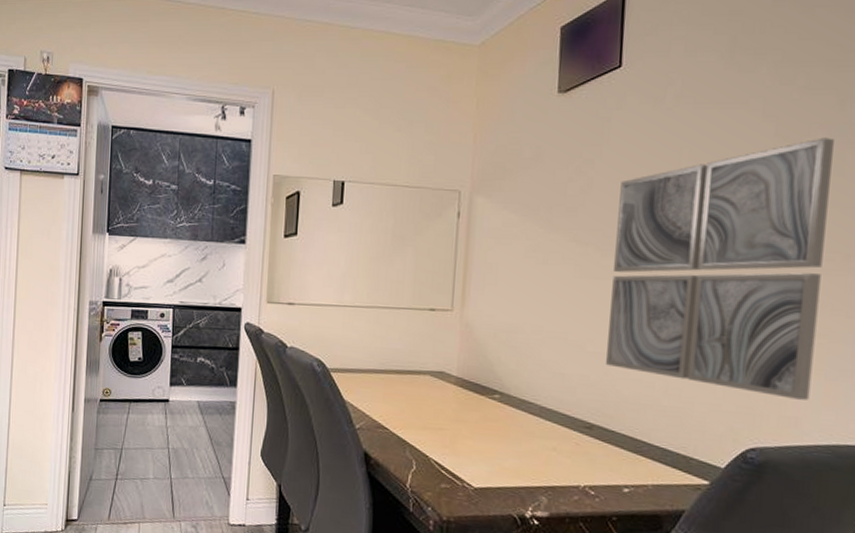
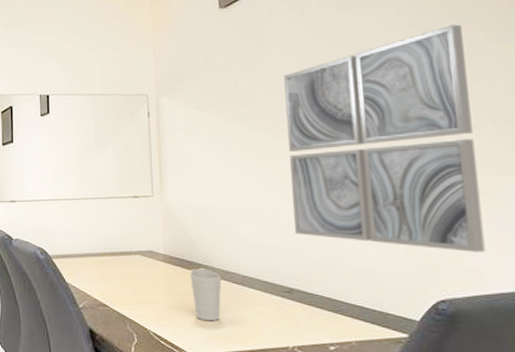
cup: none [482,396,517,453] -> present [189,269,222,321]

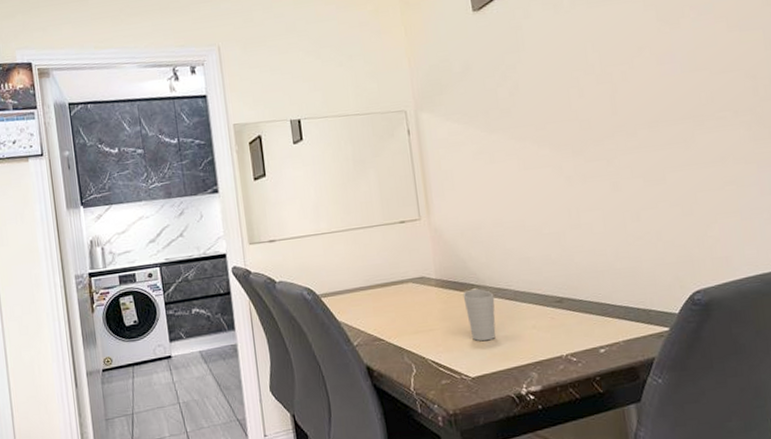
wall art: present [284,24,486,252] -> none [541,16,733,243]

